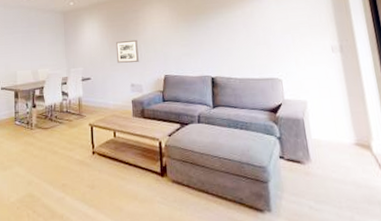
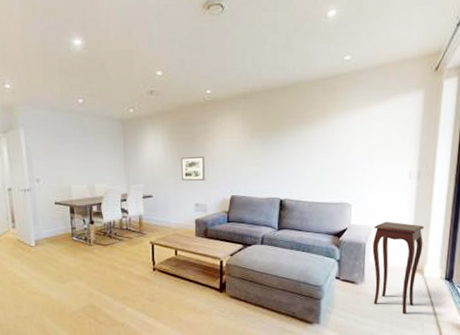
side table: none [308,95,370,198] -> present [372,221,425,314]

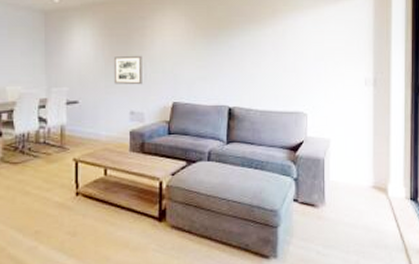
side table: present [372,221,425,314] -> none [332,133,385,242]

